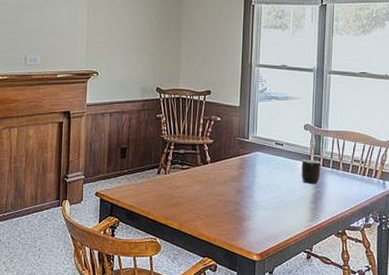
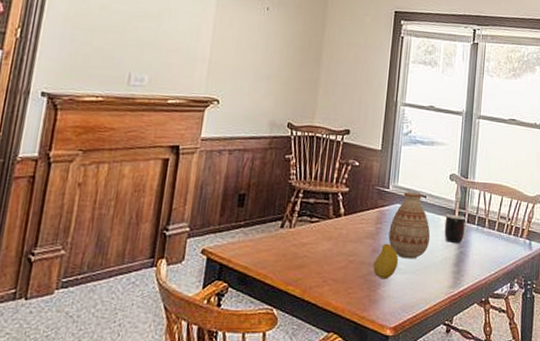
fruit: none [238,185,260,215] -> present [373,243,398,280]
vase: none [251,141,289,198] -> present [388,192,431,259]

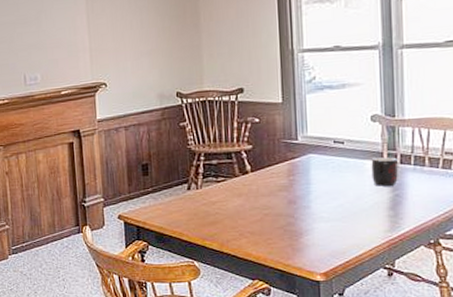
fruit: present [373,243,398,280] -> none [291,193,319,229]
vase: present [388,192,431,259] -> none [304,140,355,207]

